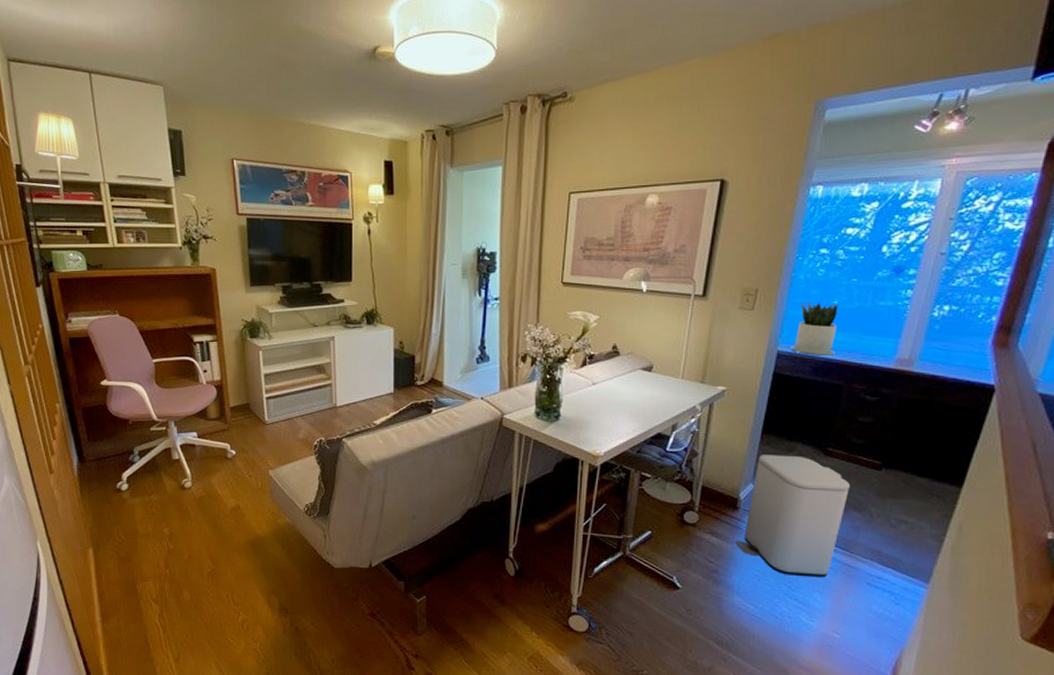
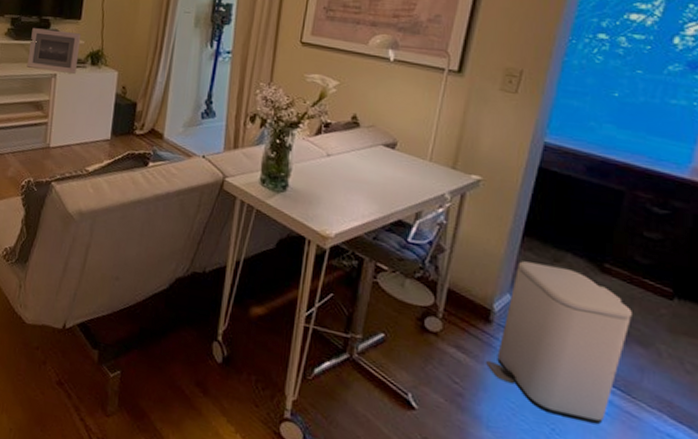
picture frame: none [304,294,354,334] -> present [26,28,82,74]
planter: present [790,300,839,356] -> none [560,89,620,155]

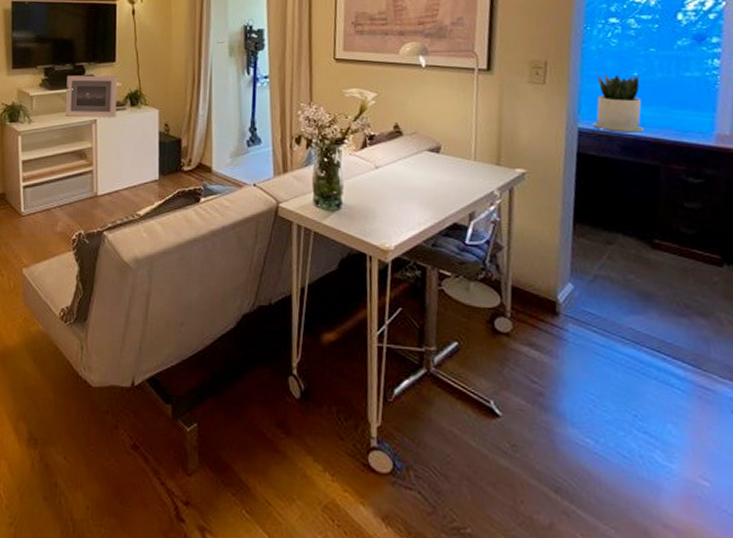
pedal bin: present [486,261,632,424] -> none [560,248,689,404]
planter: none [560,89,620,155] -> present [592,73,645,133]

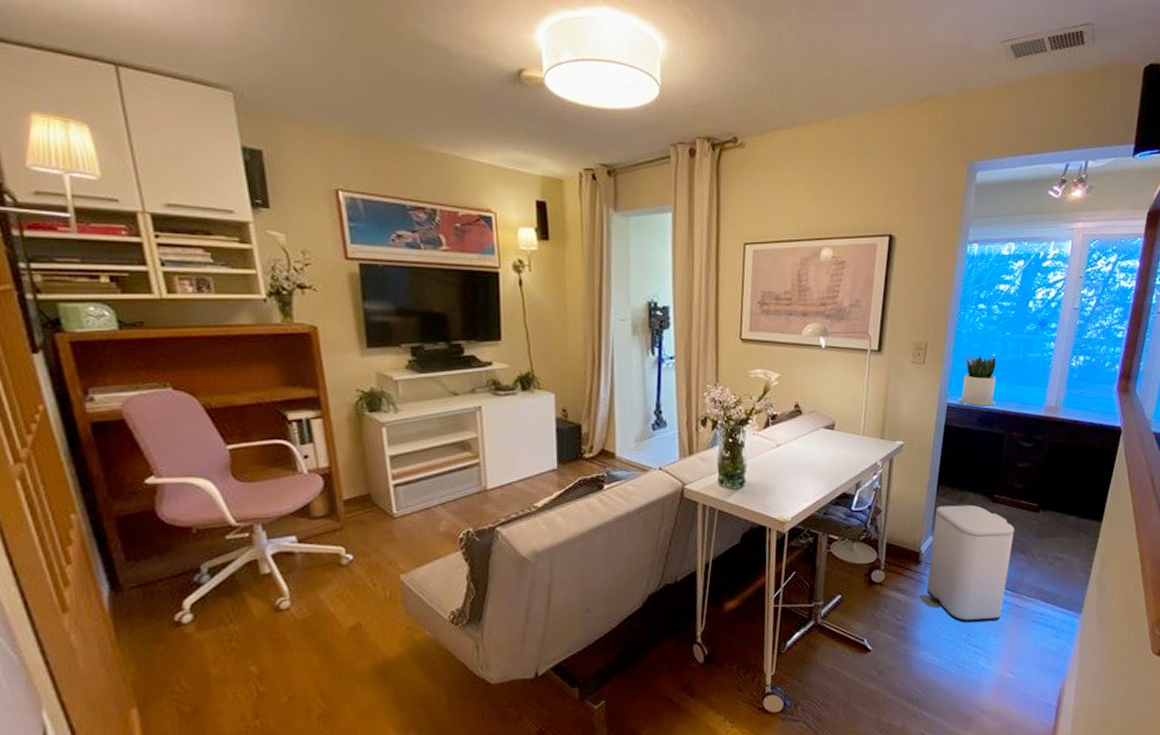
picture frame: present [65,75,118,117] -> none [440,355,505,404]
pedal bin: none [560,248,689,404] -> present [919,504,1014,623]

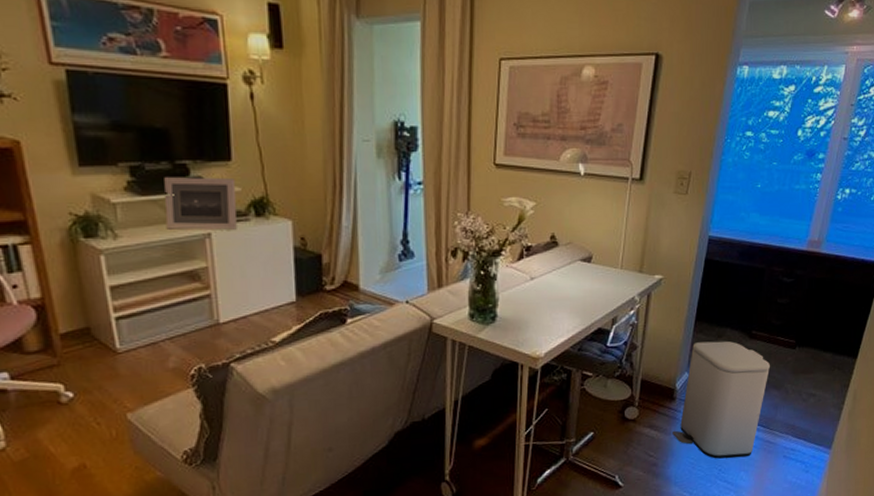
picture frame: none [440,355,505,404] -> present [164,177,237,231]
planter: present [958,354,997,407] -> none [720,184,761,240]

